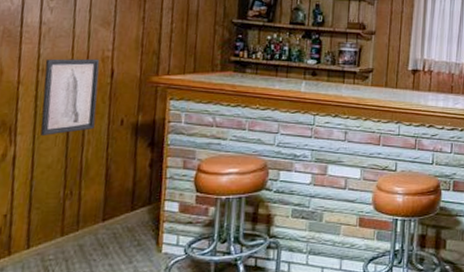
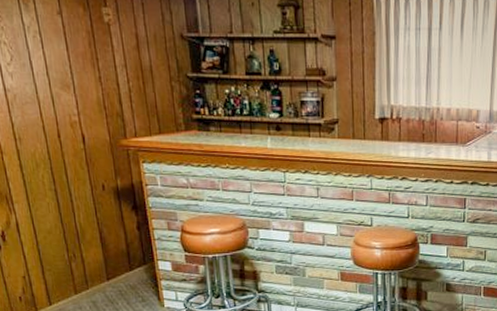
wall art: present [40,58,100,135] -> none [19,124,80,203]

